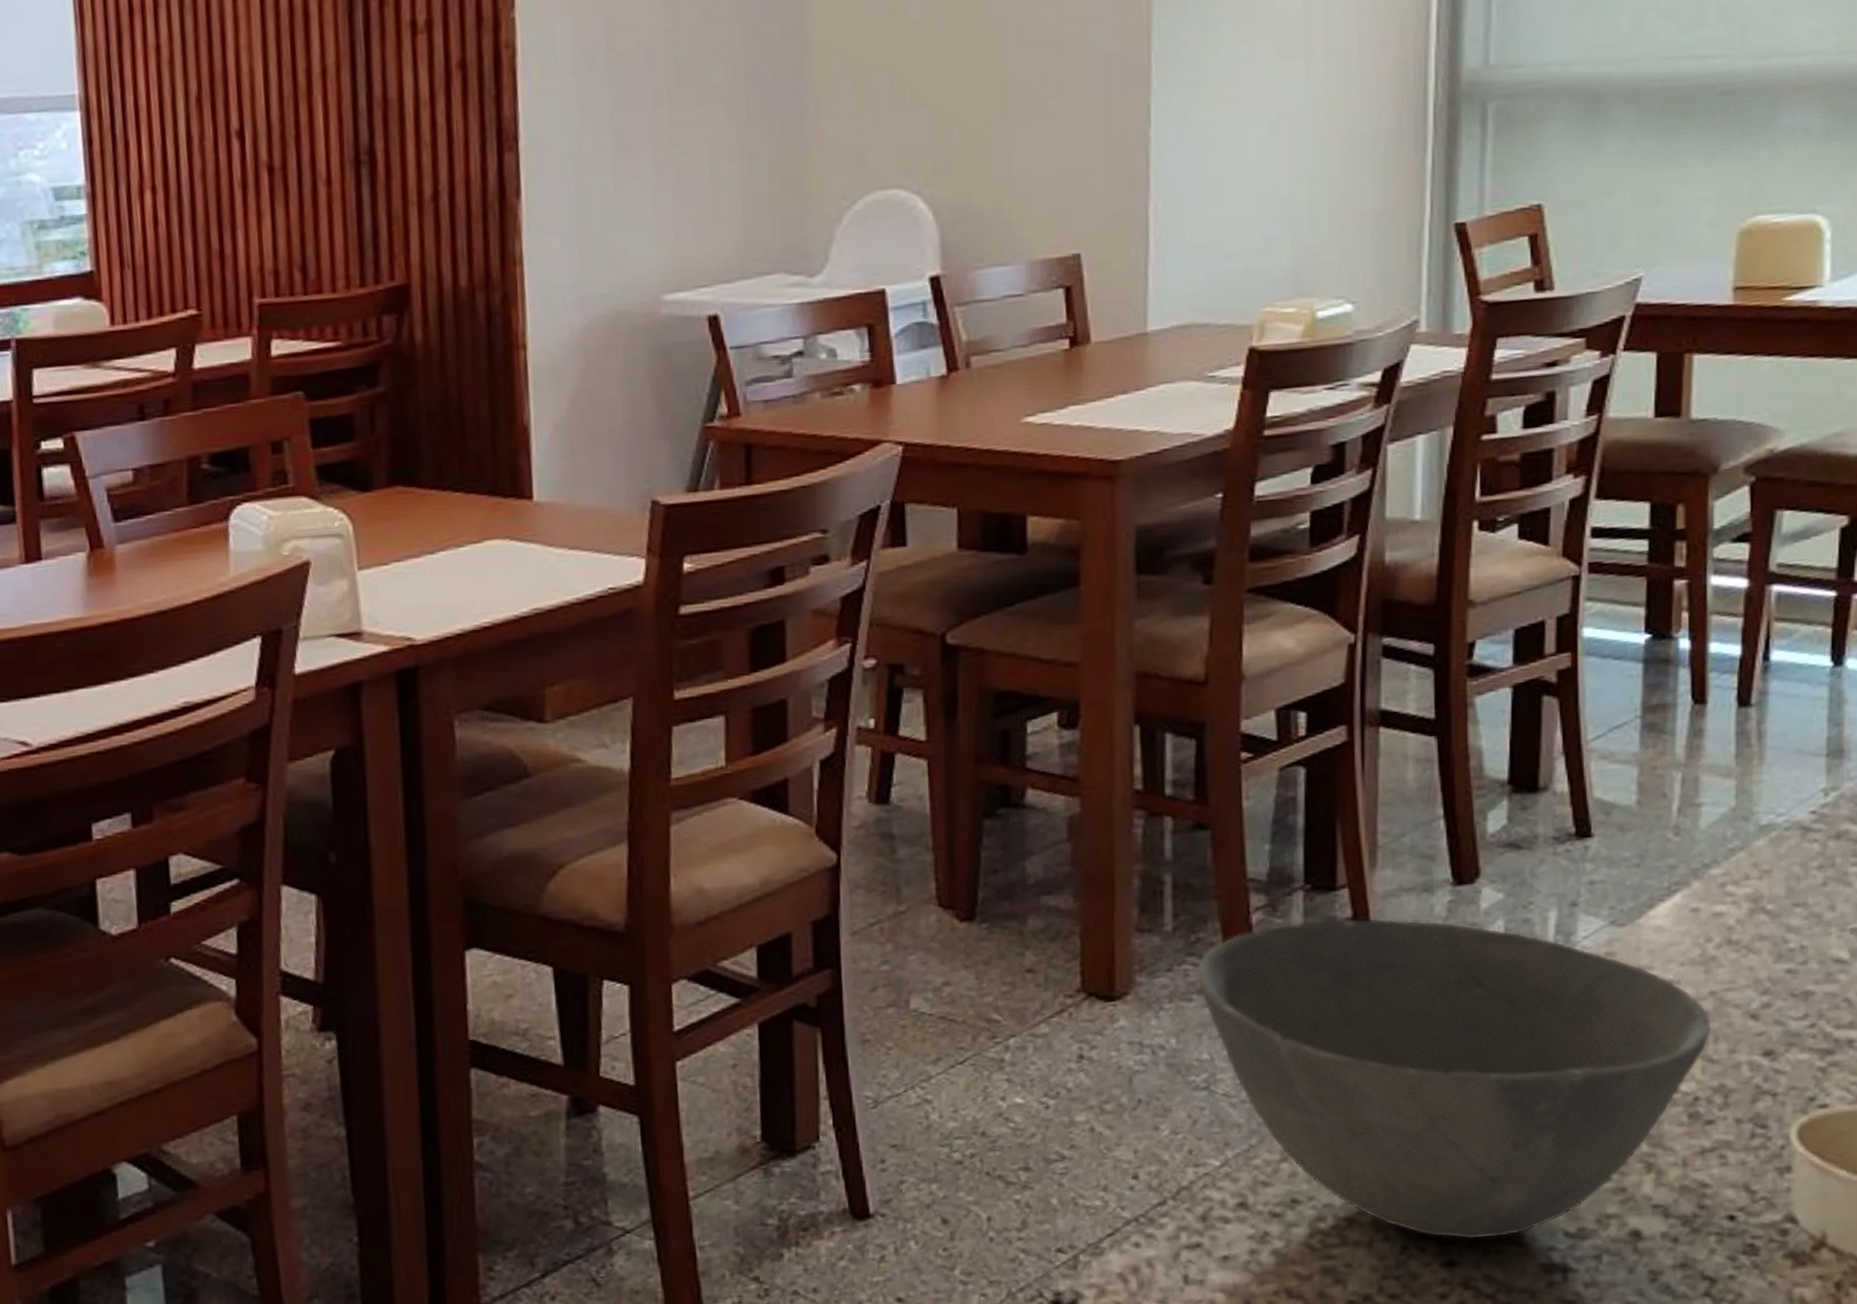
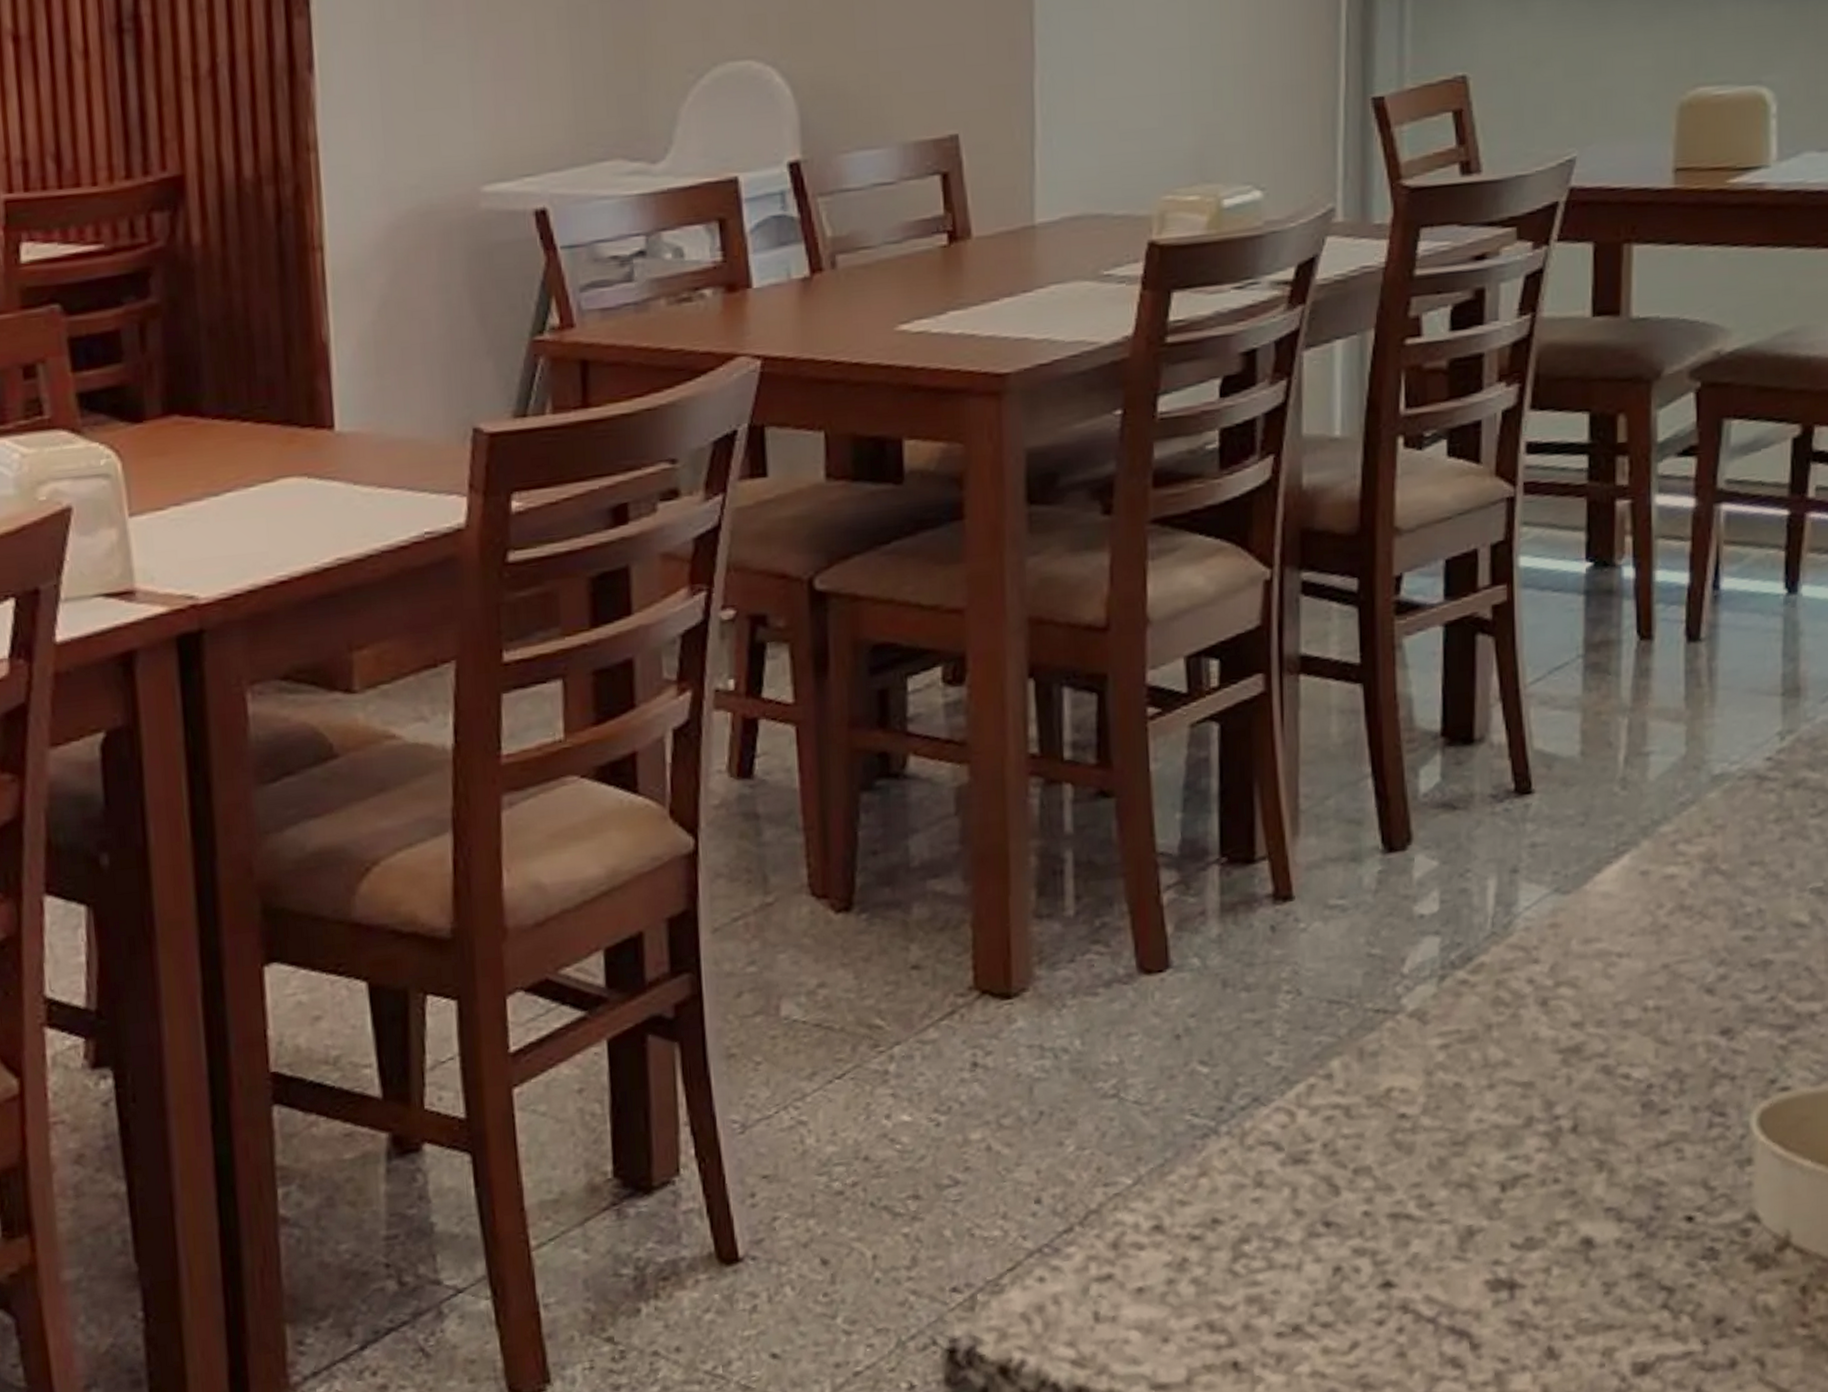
bowl: present [1196,918,1712,1240] -> none [1102,893,1666,1257]

